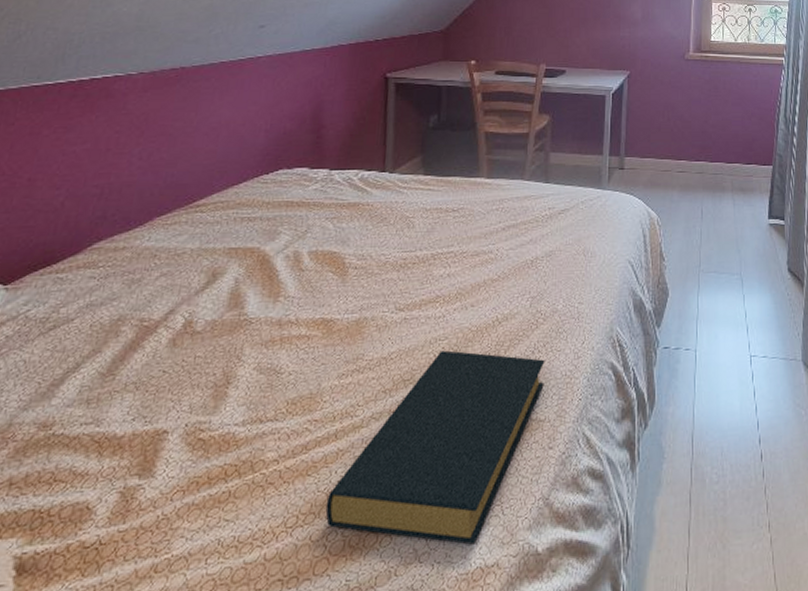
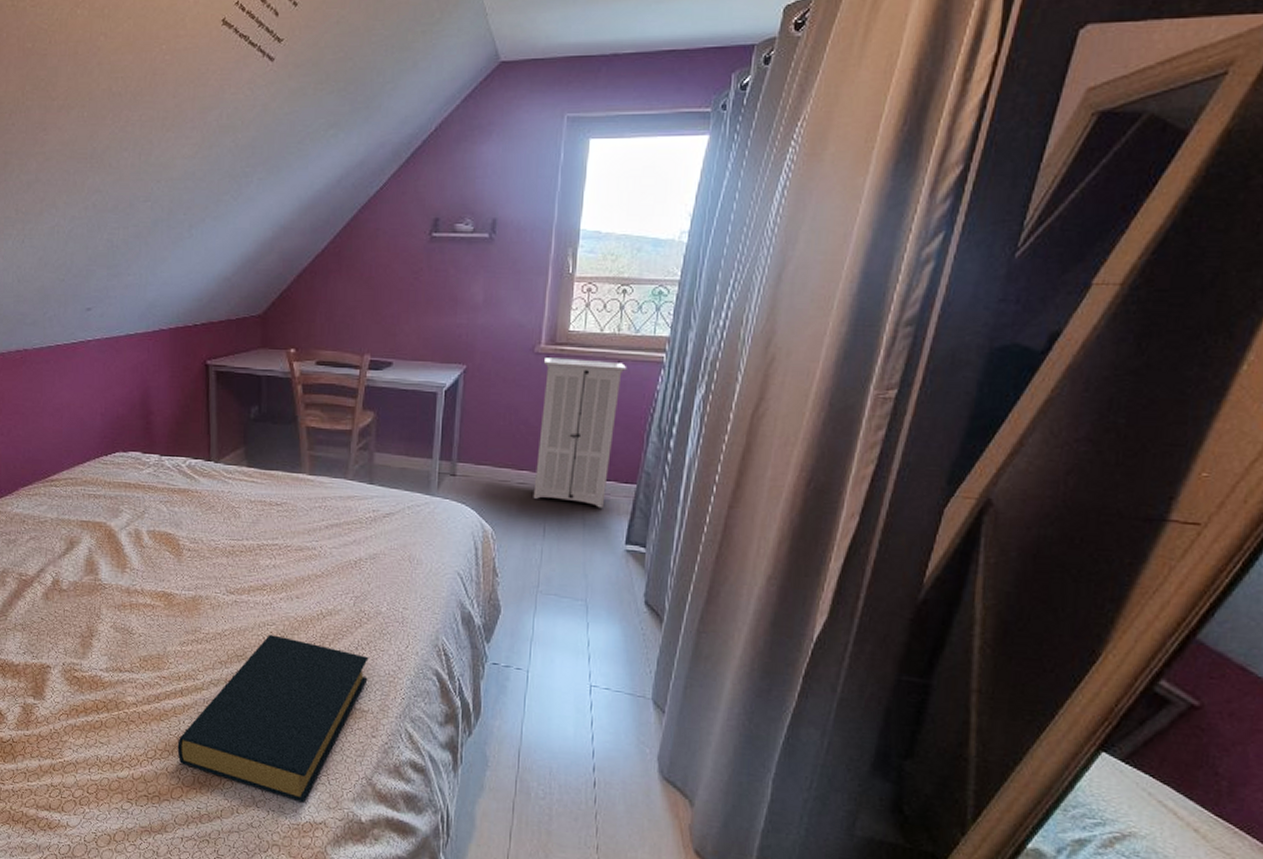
storage cabinet: none [691,62,757,189] -> present [533,356,627,509]

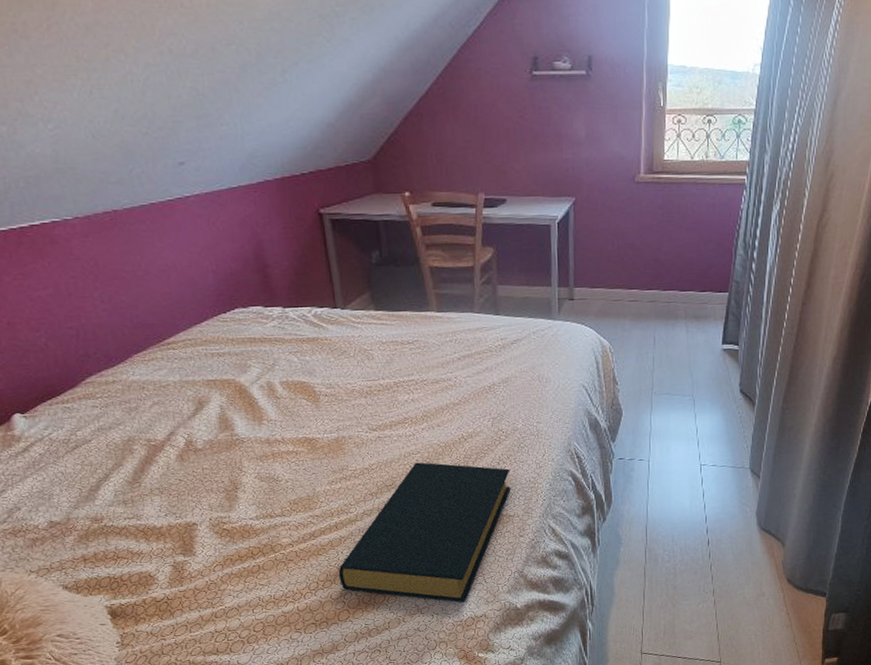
storage cabinet: present [533,356,627,509] -> none [643,184,716,316]

